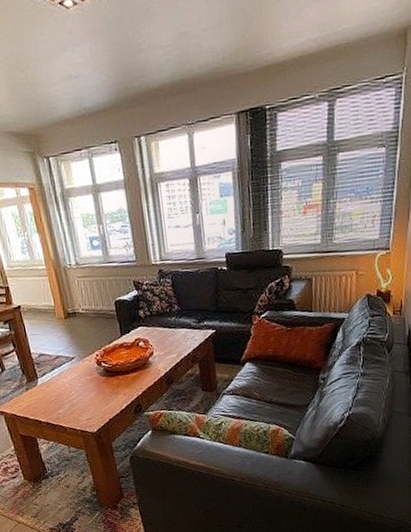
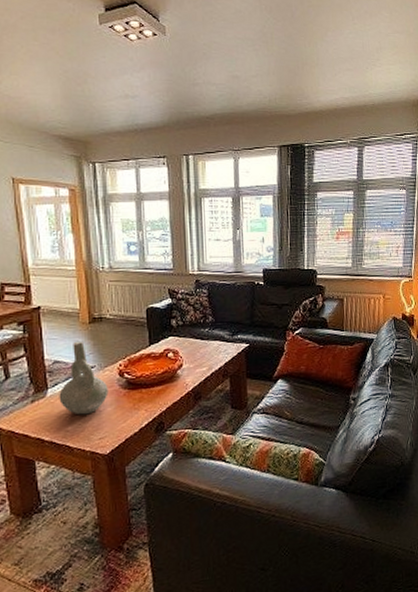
decorative vase: none [47,335,90,400] -> present [59,341,109,415]

